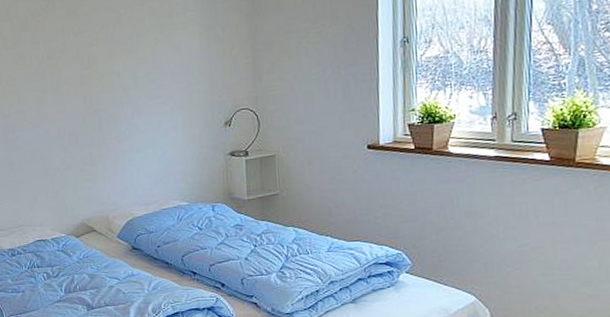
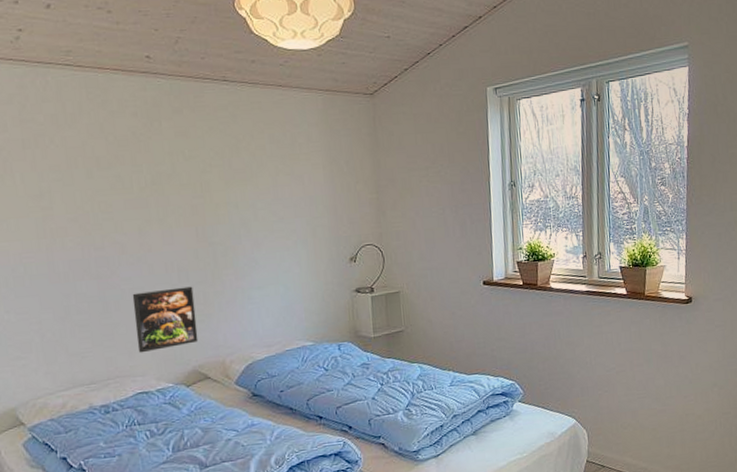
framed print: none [32,149,86,207] -> present [132,286,199,353]

